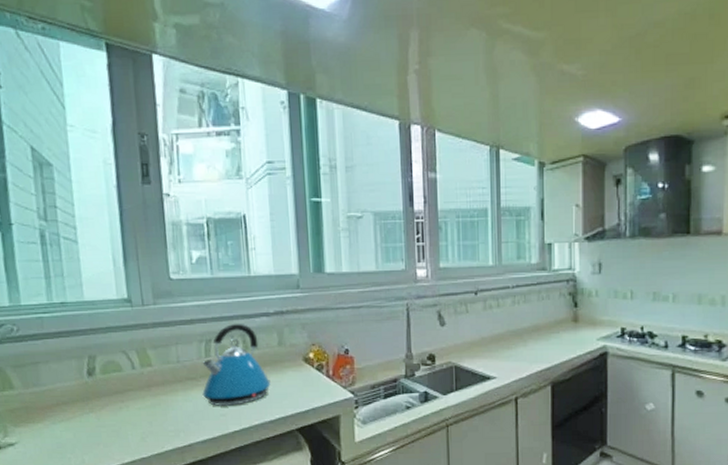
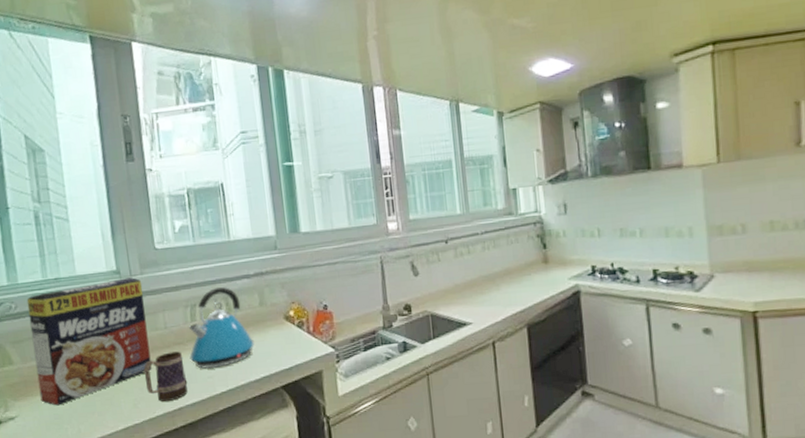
cereal box: none [29,307,162,434] -> present [26,277,152,406]
mug: none [153,387,199,438] -> present [143,351,188,402]

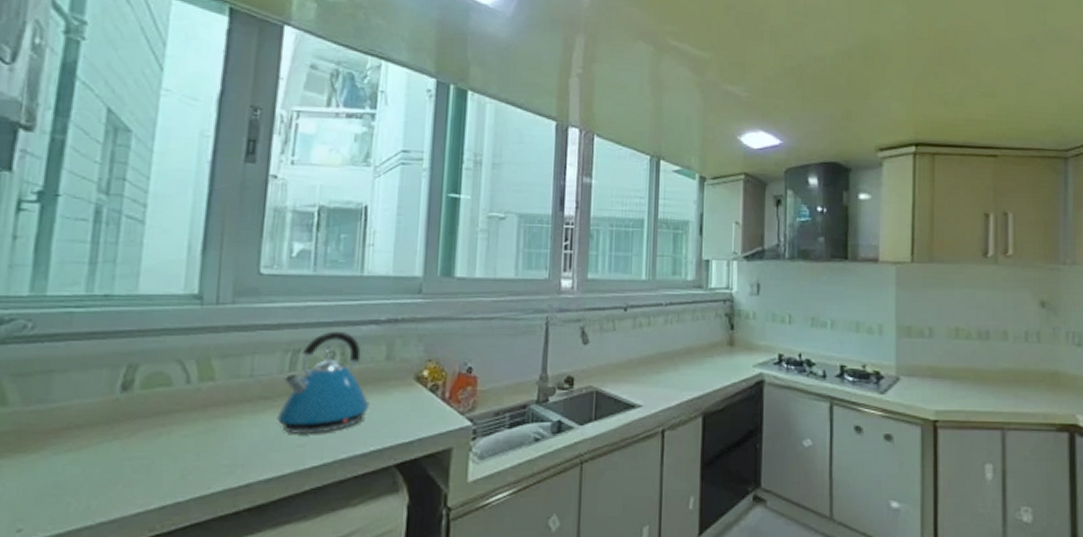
cereal box: present [26,277,152,406] -> none [37,306,231,469]
mug: present [143,351,188,402] -> none [206,408,268,475]

